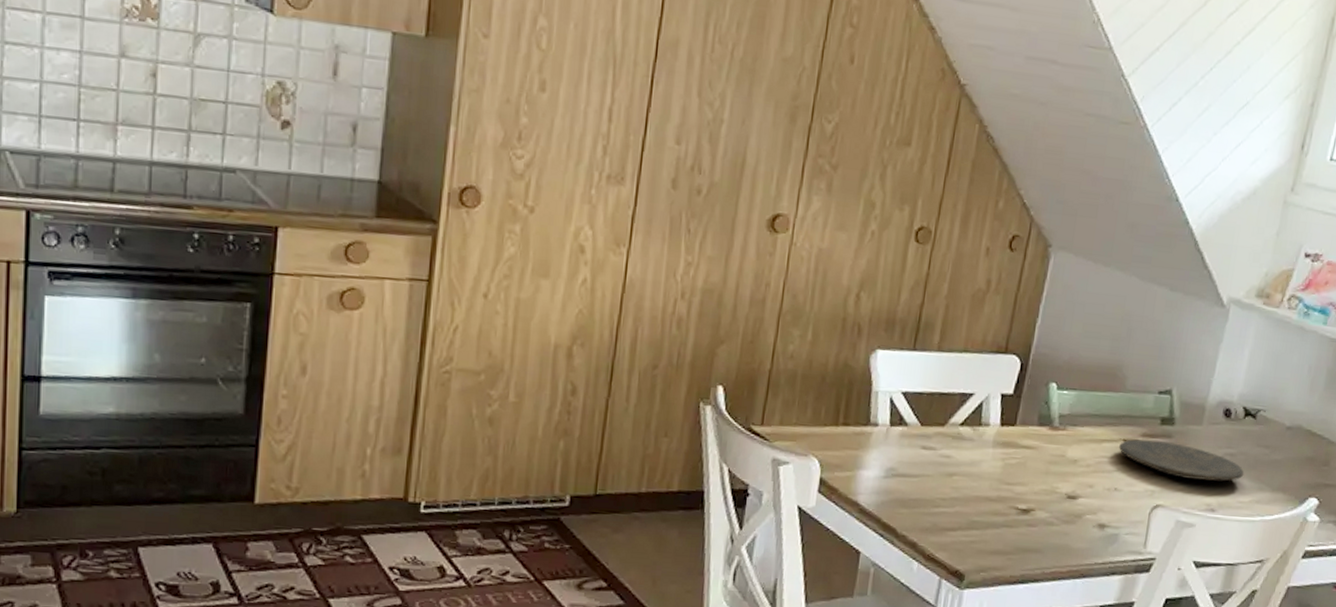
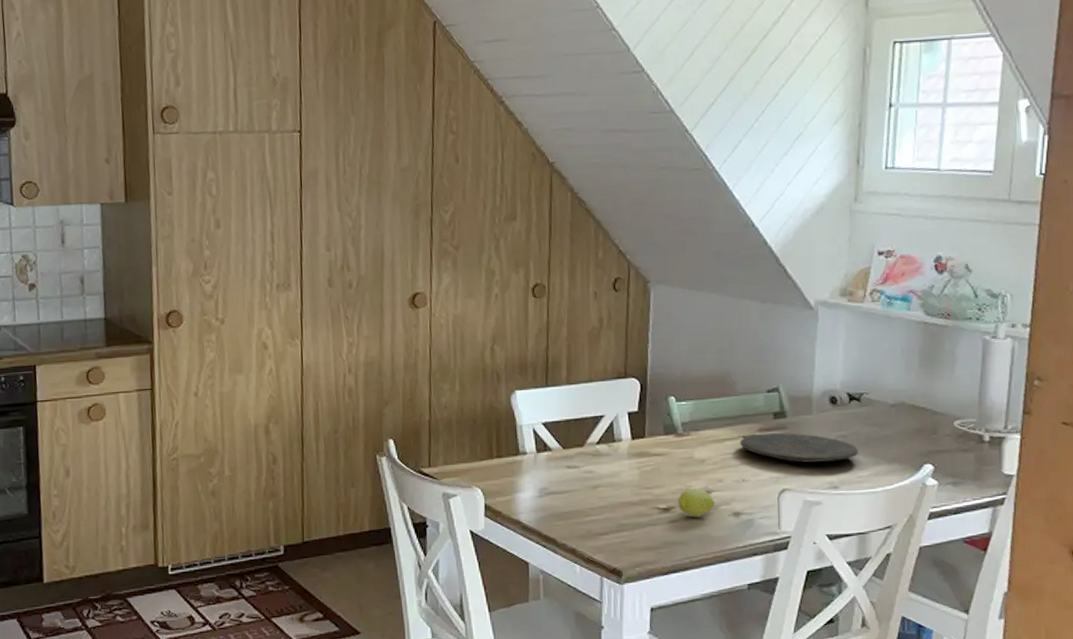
fruit: none [1039,490,1081,524] -> present [678,488,716,518]

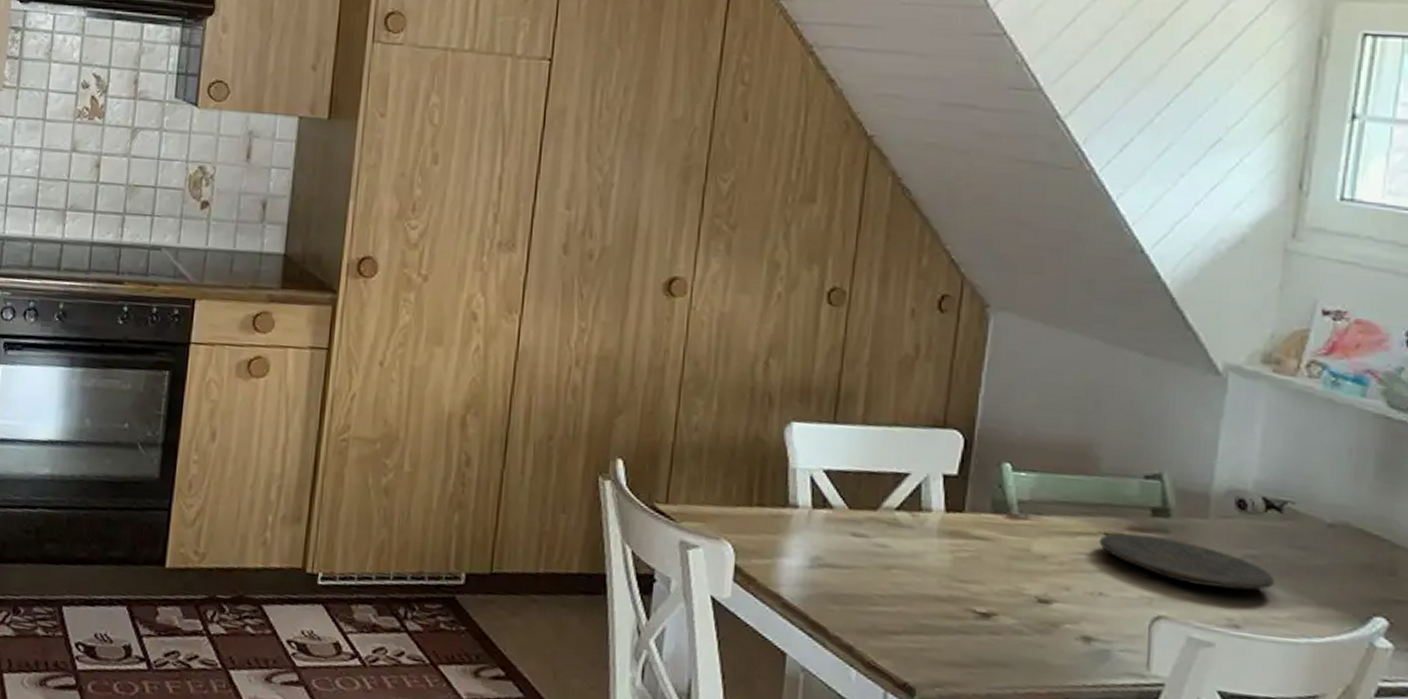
fruit: present [678,488,716,518] -> none [1003,591,1058,634]

